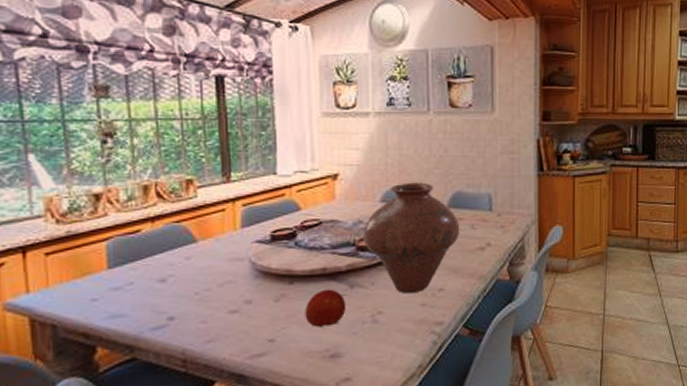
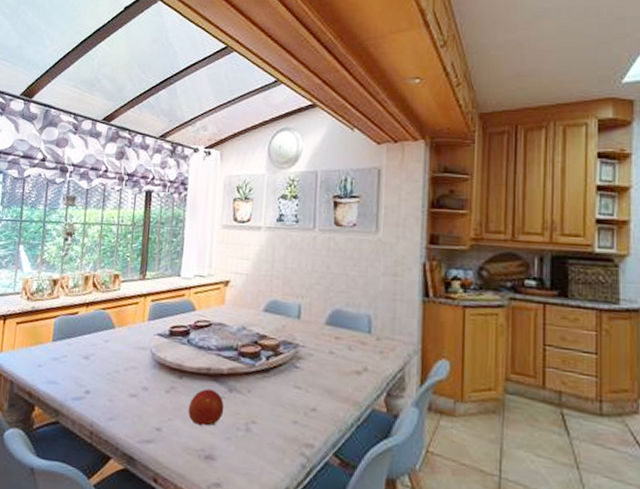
vase: present [364,182,460,294] -> none [245,295,337,409]

